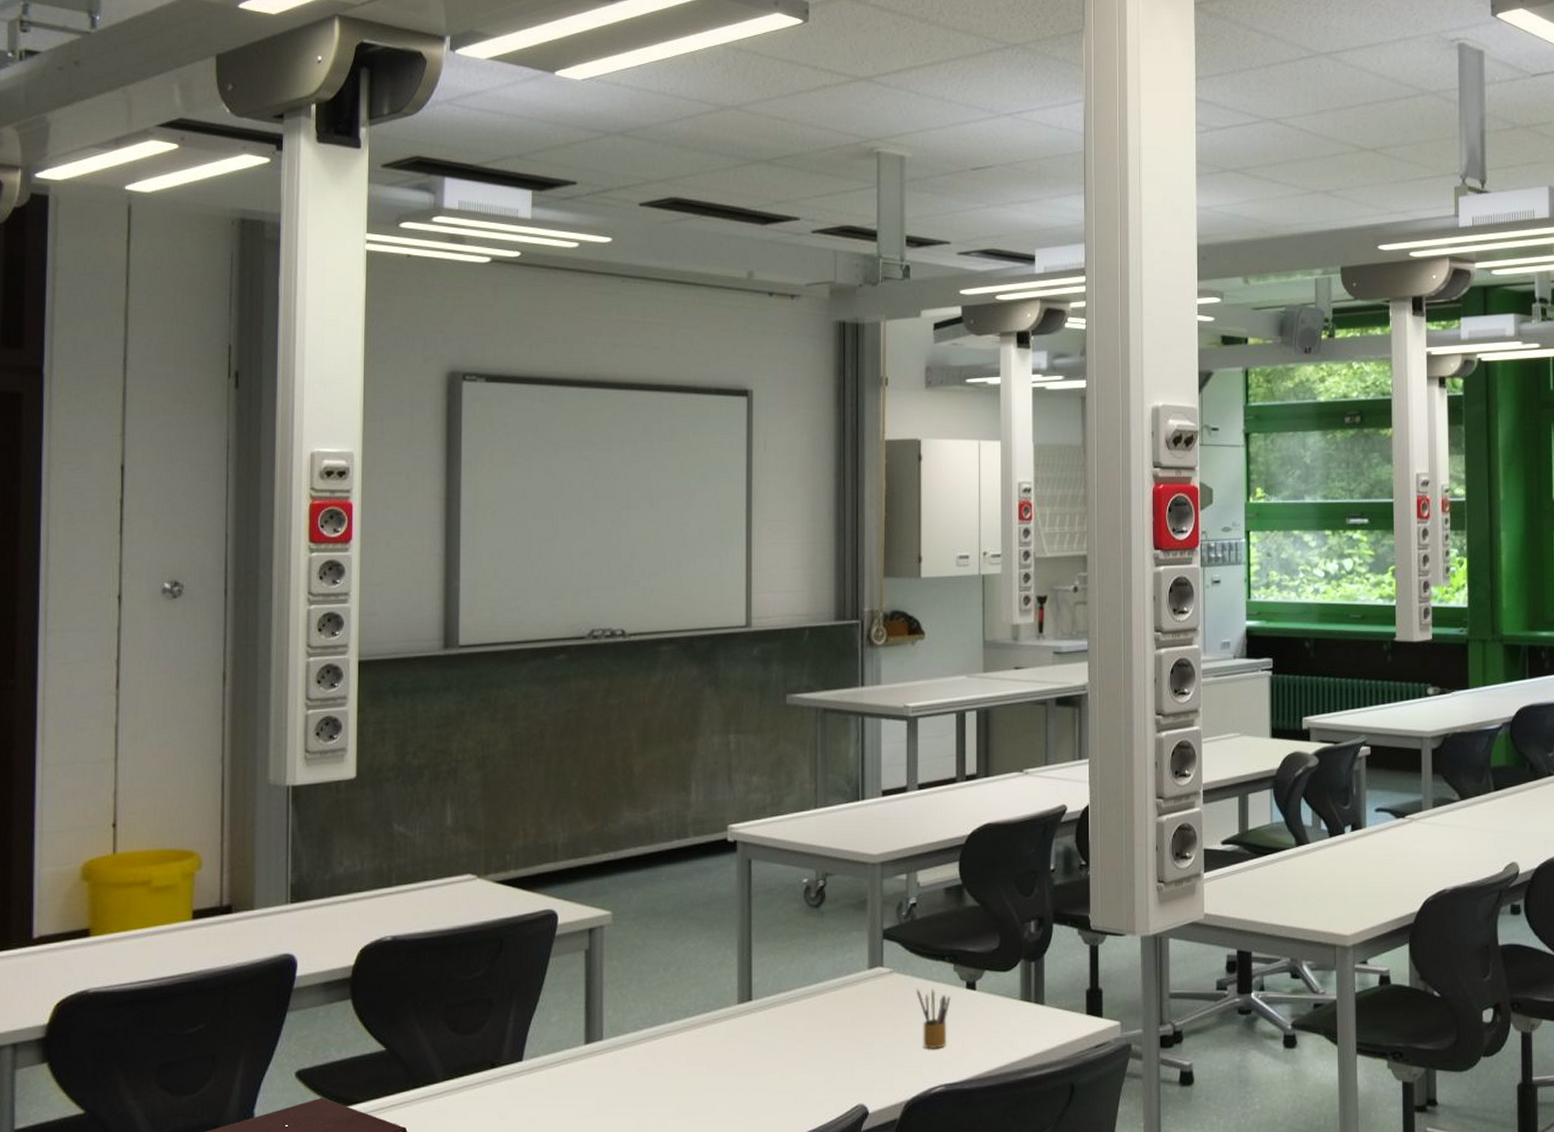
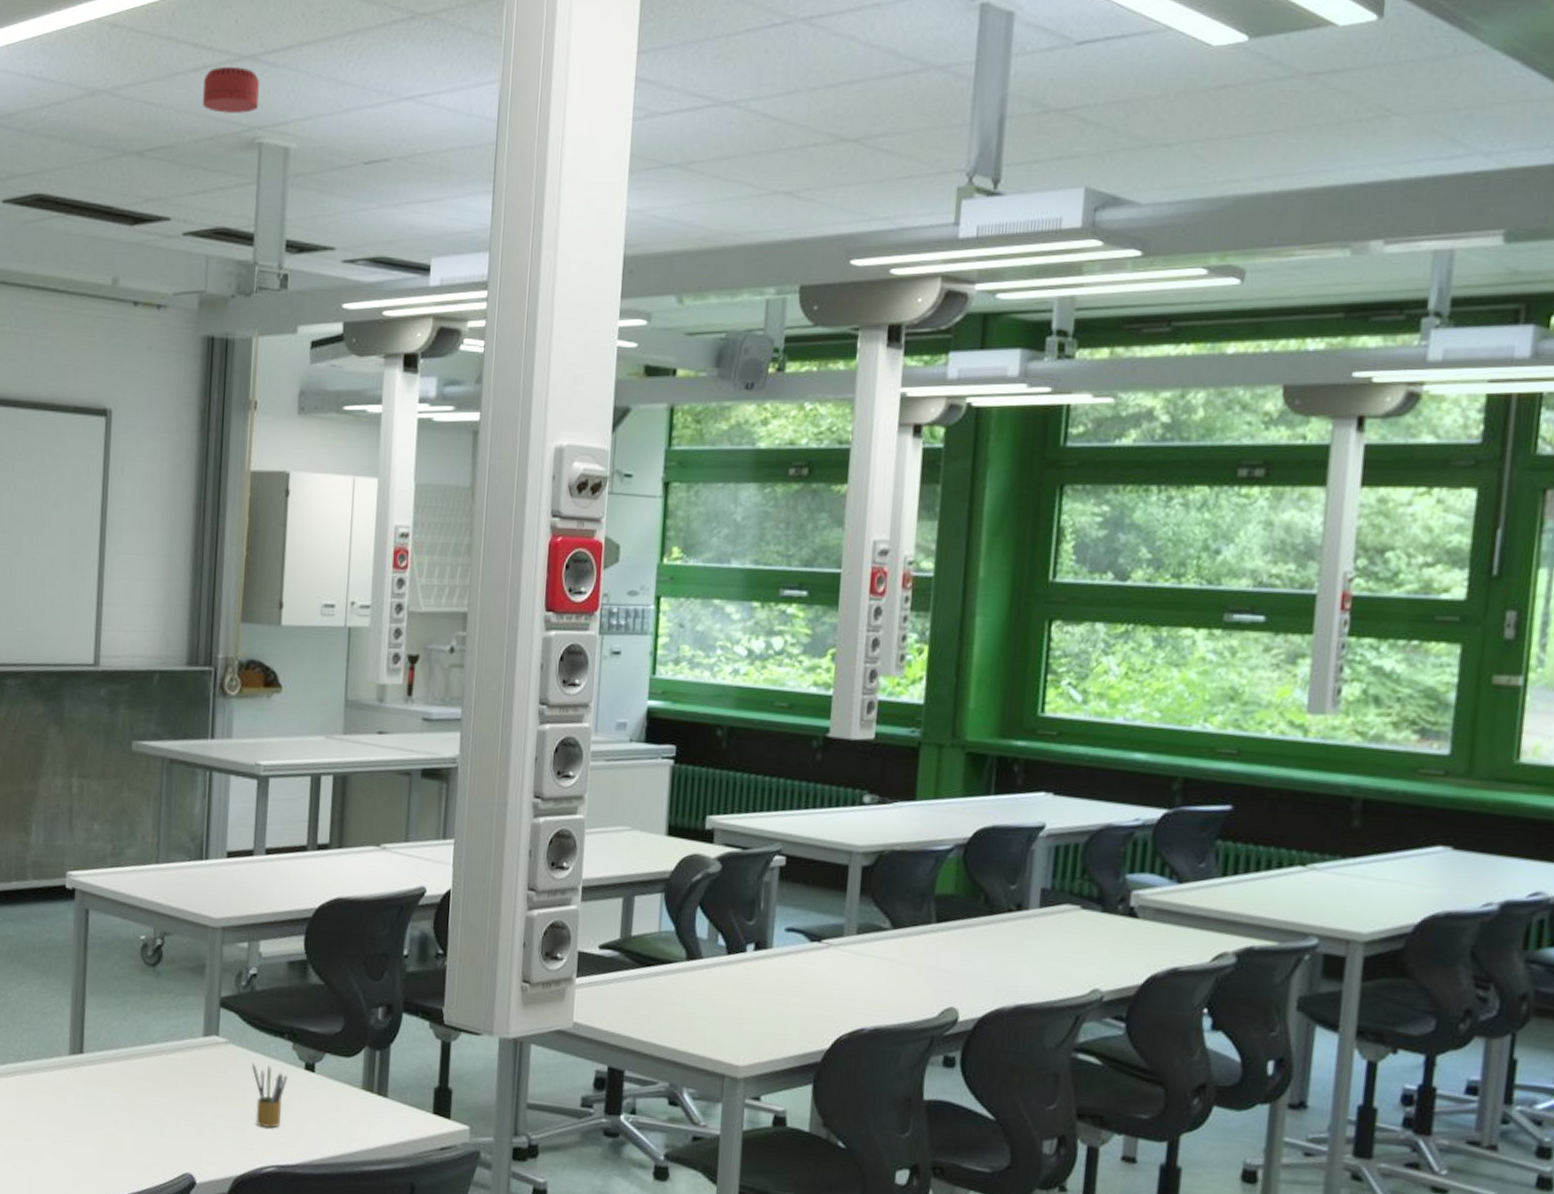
smoke detector: none [823,87,875,126] -> present [202,67,260,113]

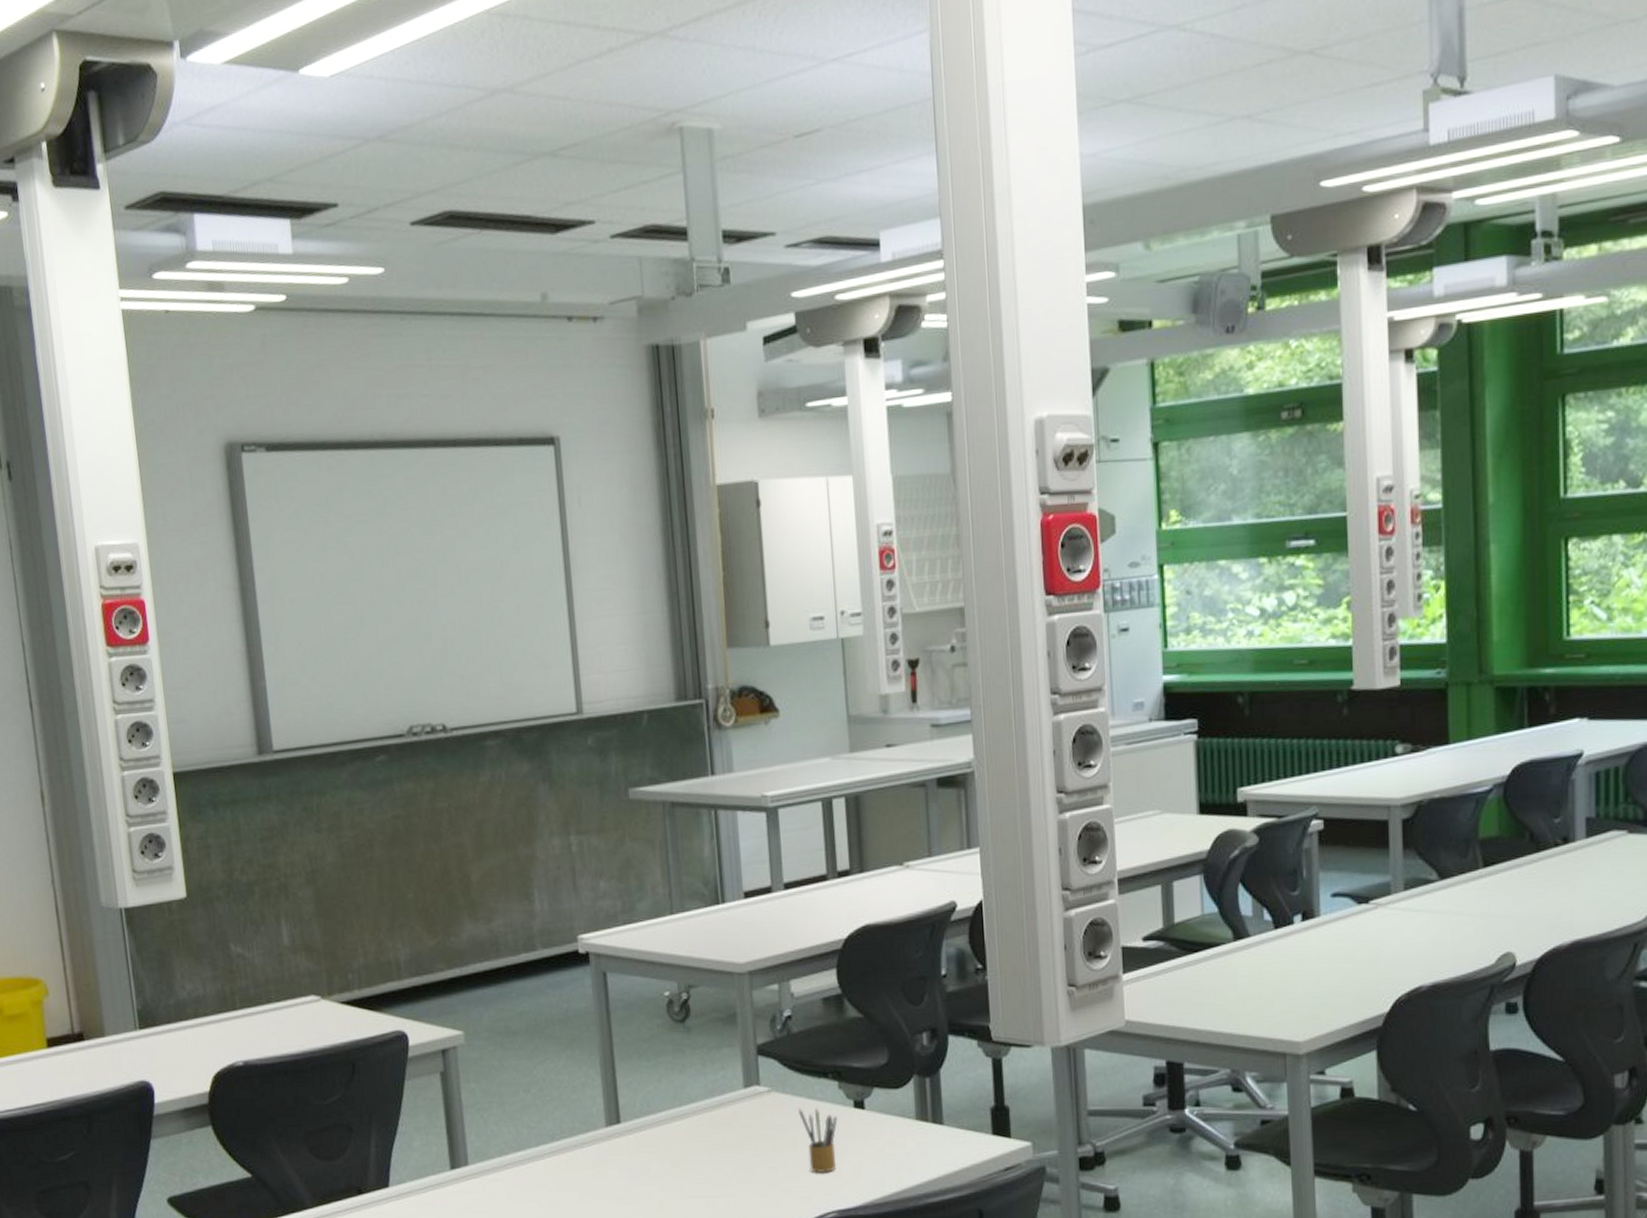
smoke detector: present [202,67,260,113] -> none [610,46,674,99]

